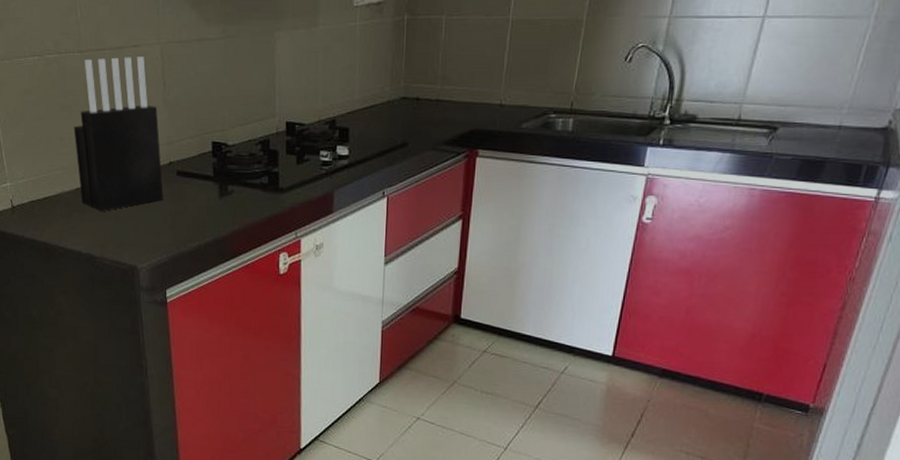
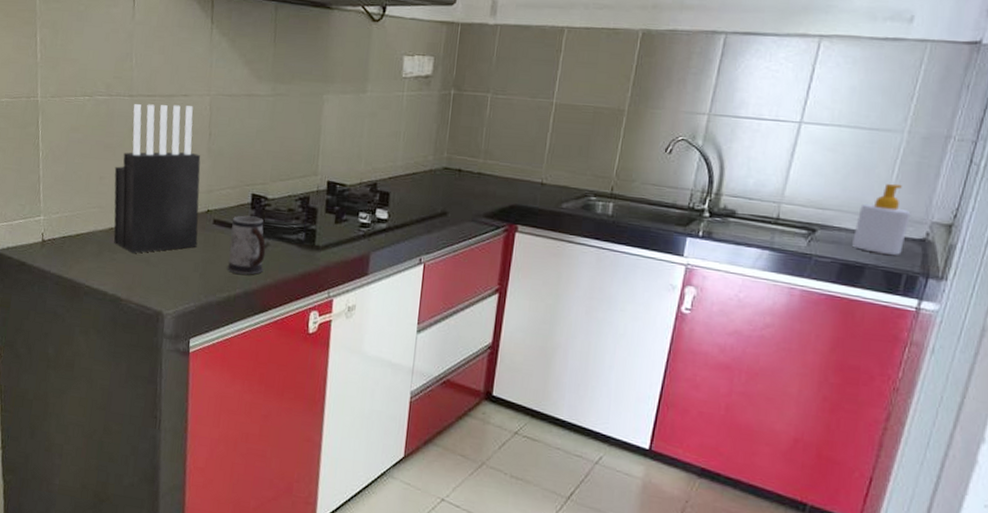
mug: none [195,164,231,223] -> present [227,215,266,275]
soap bottle: none [814,72,875,148] -> present [852,183,911,256]

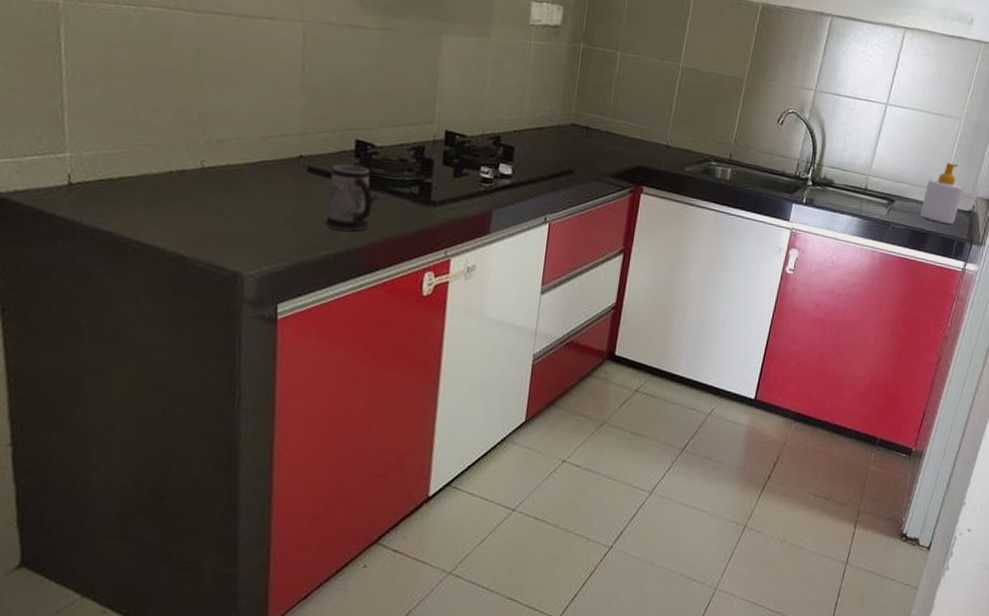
knife block: present [113,104,201,253] -> none [173,22,292,203]

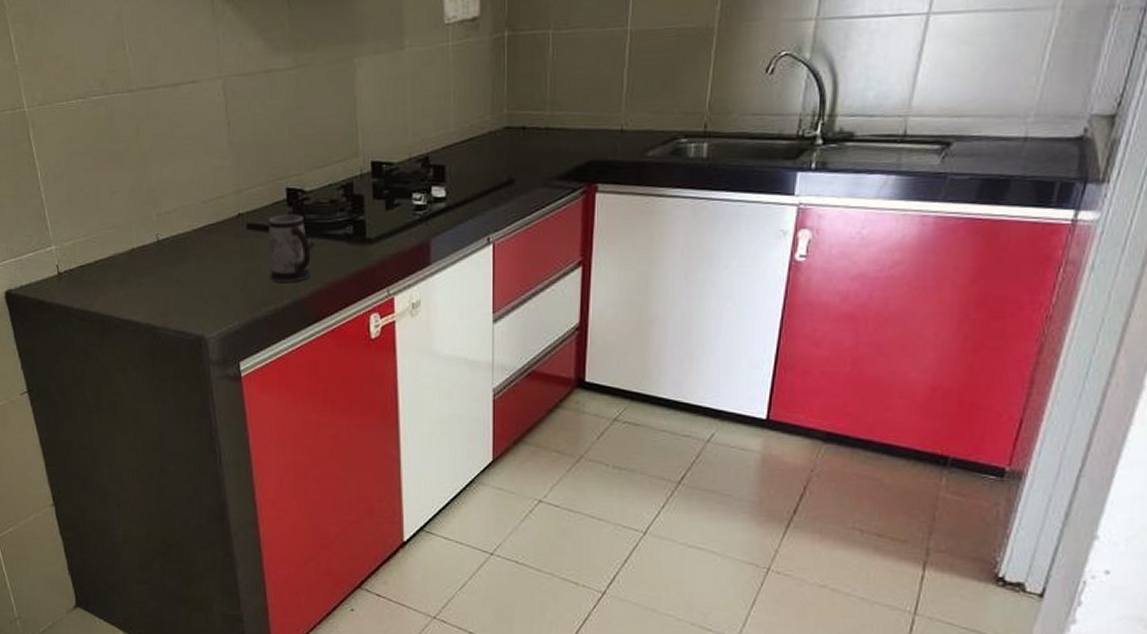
soap bottle: present [920,163,963,225] -> none [995,73,1066,162]

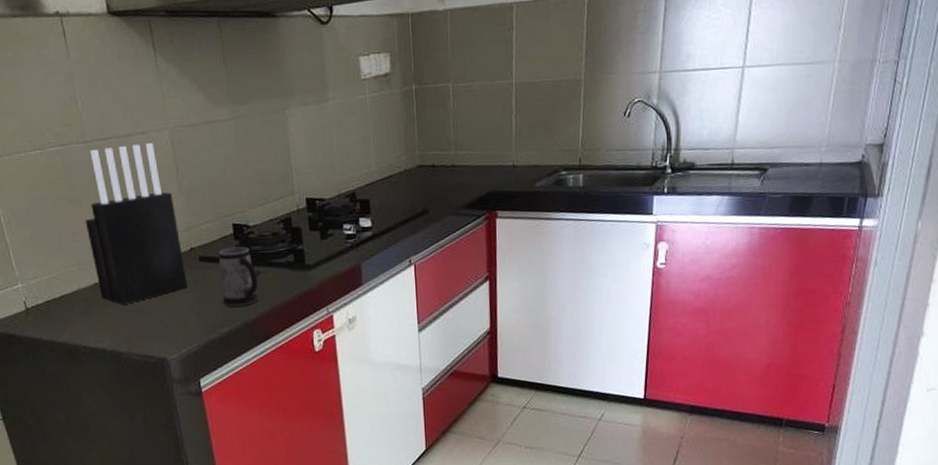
knife block: none [125,93,232,274] -> present [85,143,188,305]

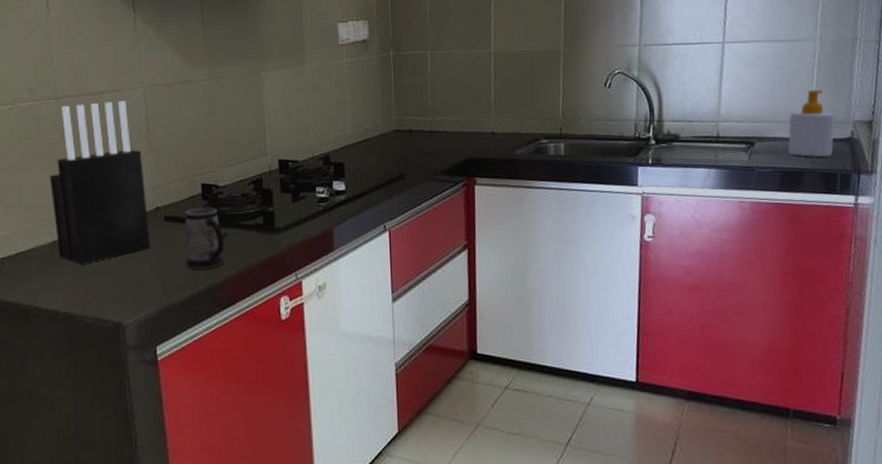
soap bottle: none [800,113,848,182] -> present [788,89,835,158]

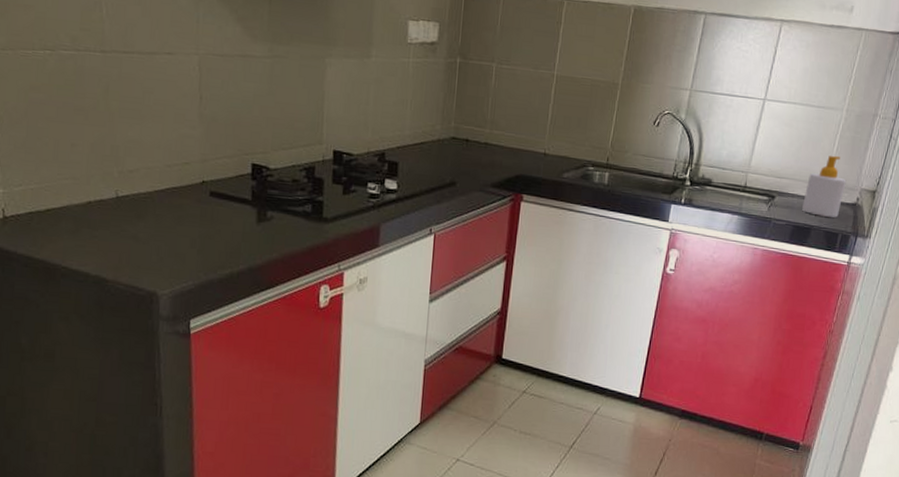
knife block: present [49,101,150,264] -> none [88,61,193,229]
mug: present [185,207,225,270] -> none [228,187,270,250]

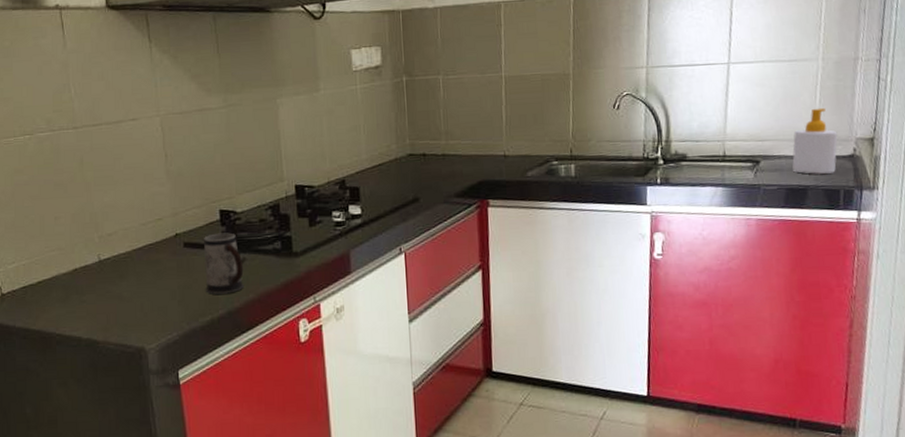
mug: none [228,187,270,250] -> present [204,232,244,294]

